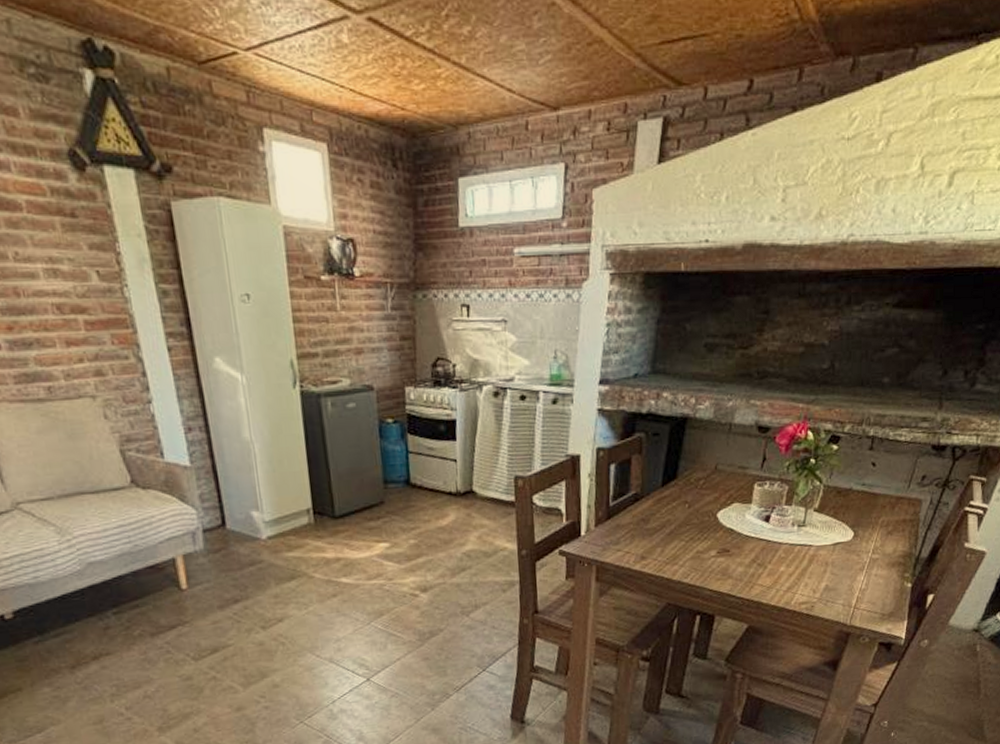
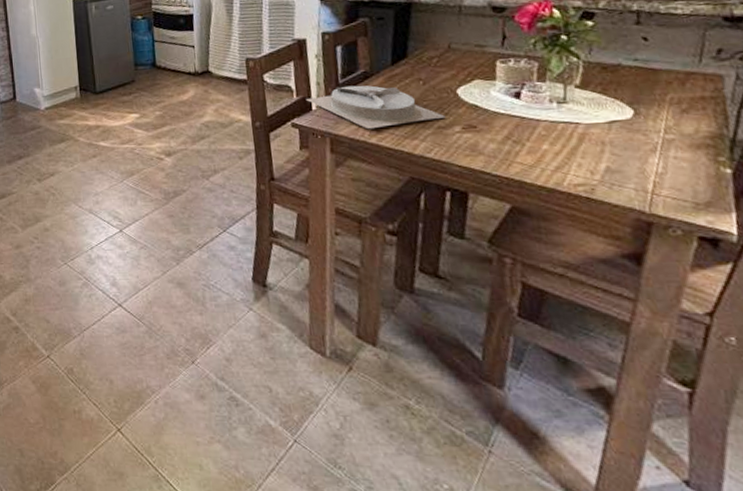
plate: none [576,508,704,556] -> present [307,85,446,130]

